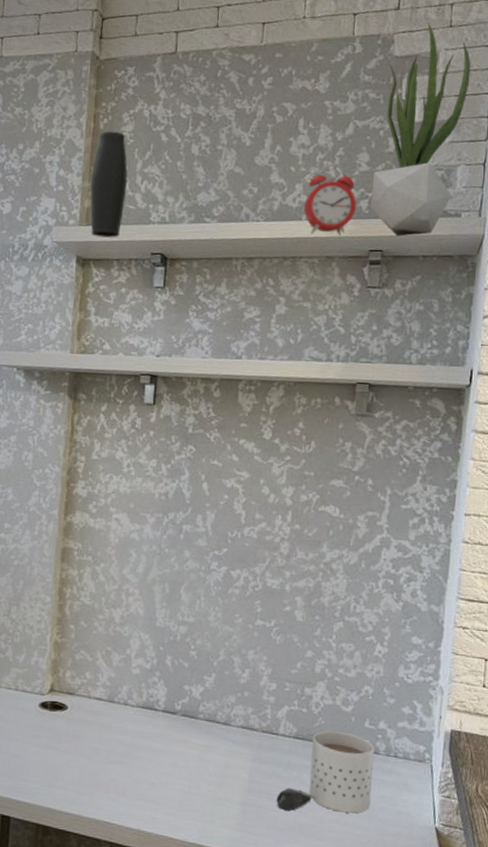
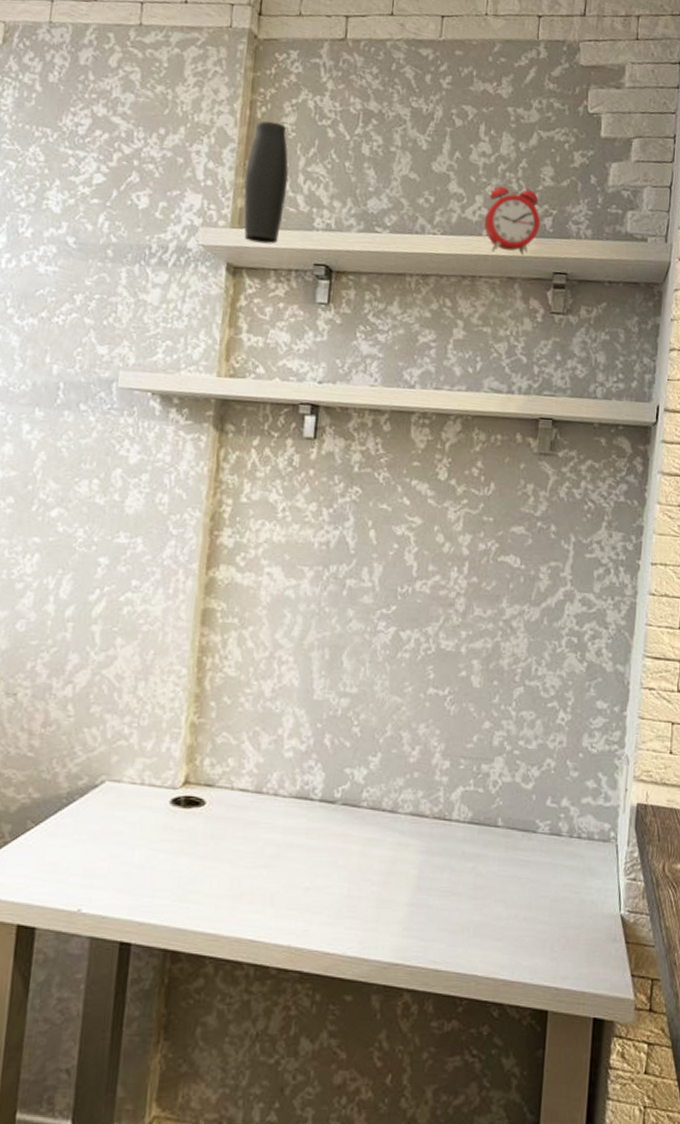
computer mouse: present [276,787,312,811] -> none [448,881,489,909]
mug: present [309,730,374,814] -> none [485,812,556,906]
potted plant: present [370,23,471,237] -> none [555,33,657,260]

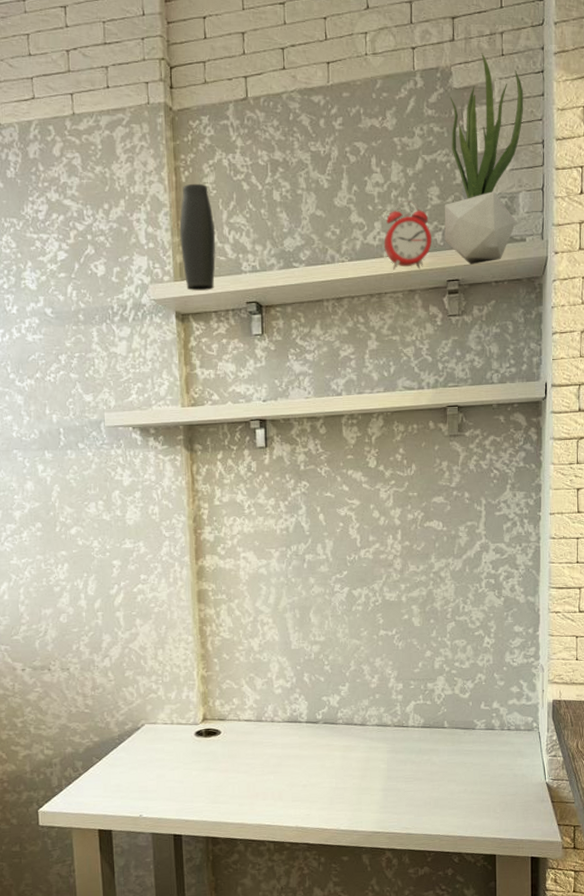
potted plant: none [555,33,657,260] -> present [444,53,524,265]

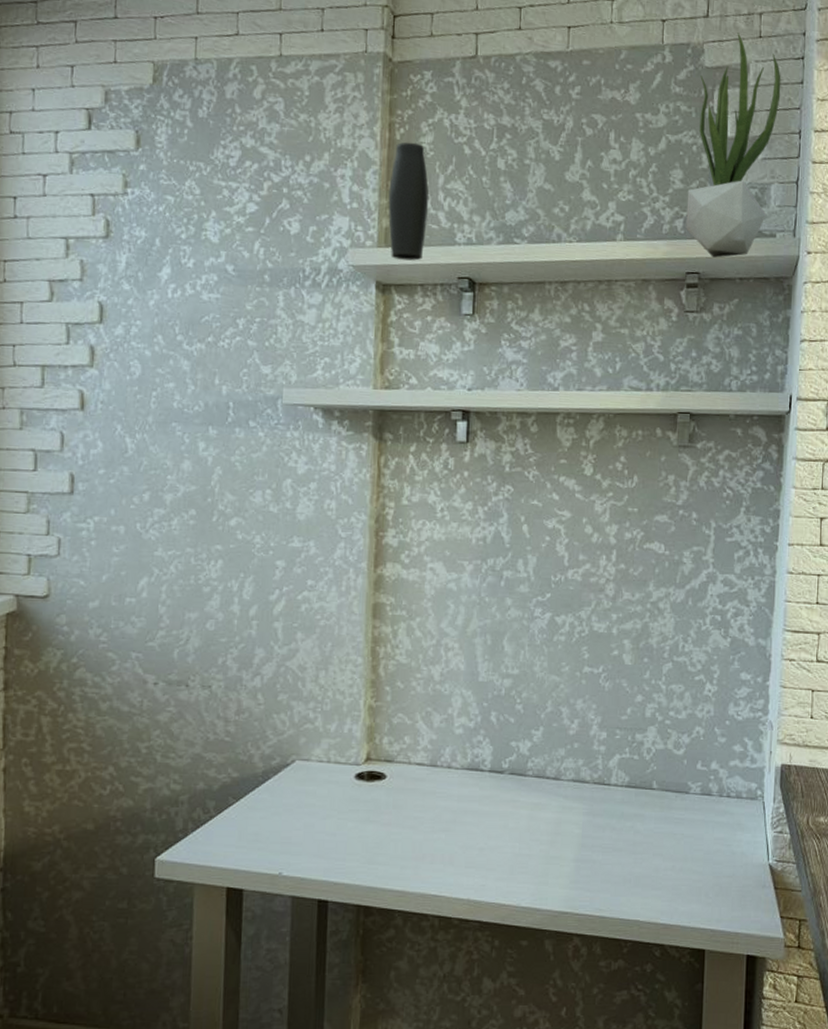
alarm clock: present [383,199,432,270] -> none [617,180,671,258]

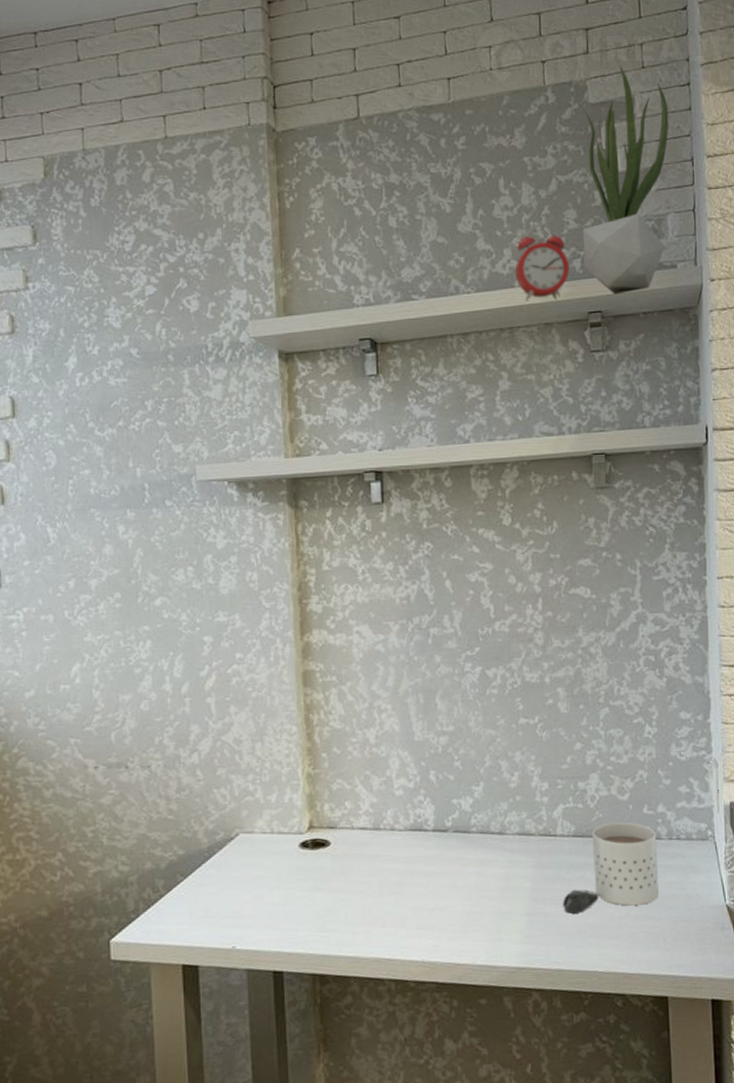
vase: present [388,142,429,261] -> none [283,209,324,327]
computer mouse: none [610,838,647,862] -> present [563,889,599,914]
alarm clock: none [617,180,671,258] -> present [514,223,569,301]
mug: none [643,775,707,859] -> present [592,821,659,906]

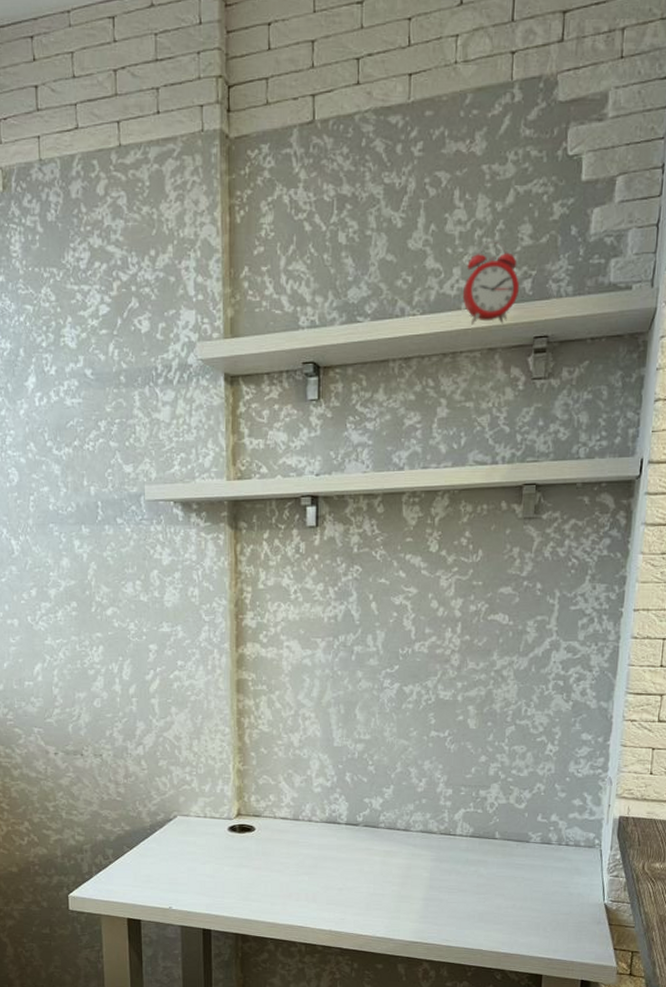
computer mouse: present [563,889,599,914] -> none [456,881,489,901]
potted plant: present [582,66,669,295] -> none [534,55,644,318]
mug: present [592,821,659,906] -> none [486,827,547,898]

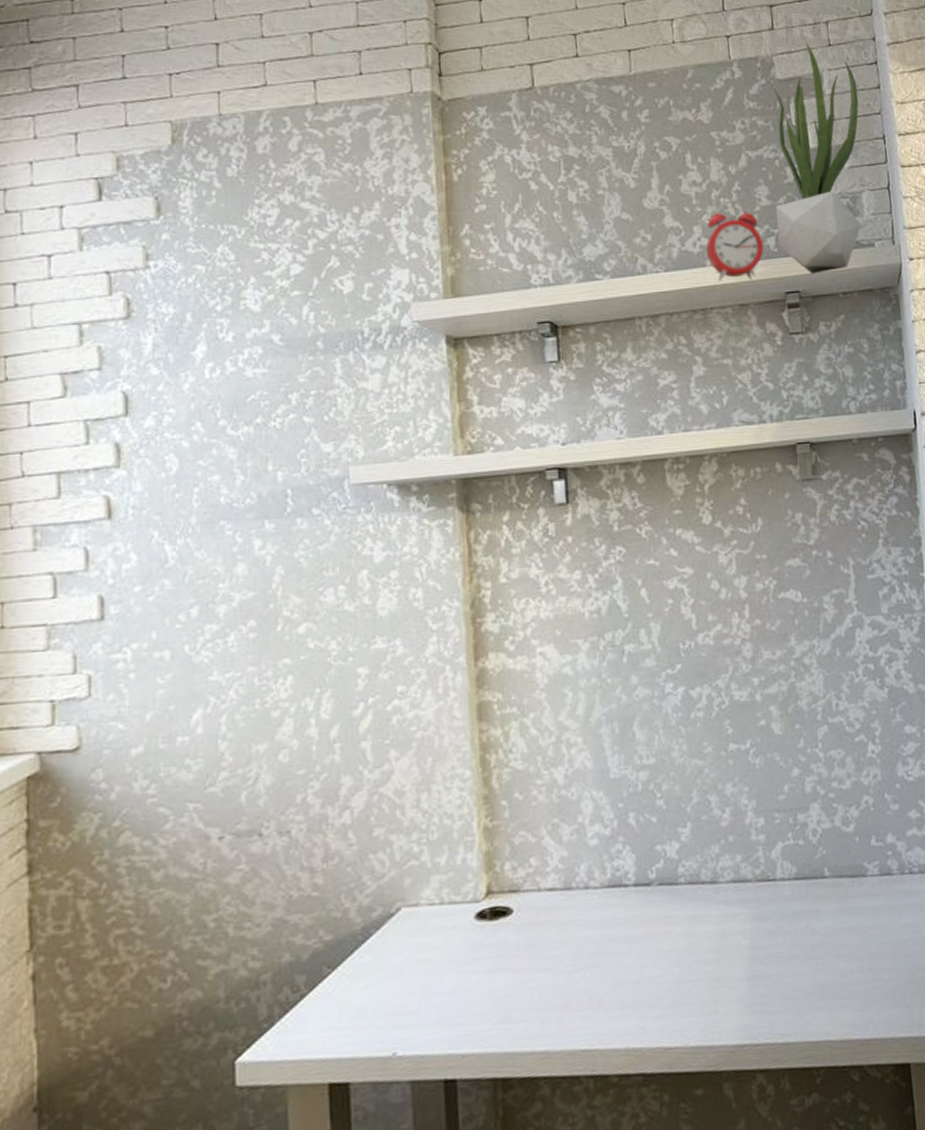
potted plant: none [534,55,644,318] -> present [773,43,862,274]

